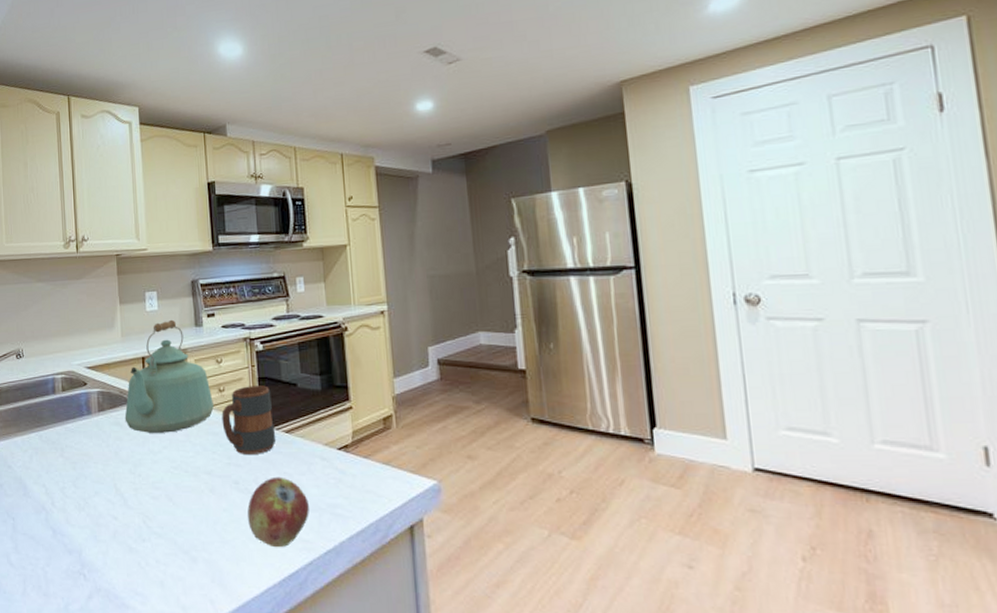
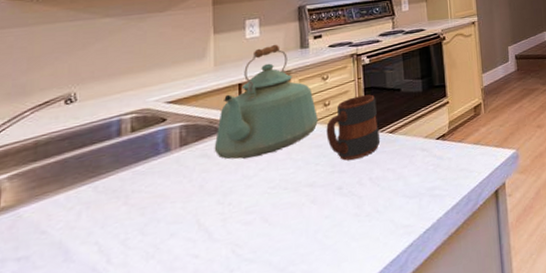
fruit: present [247,476,309,548] -> none [351,173,410,240]

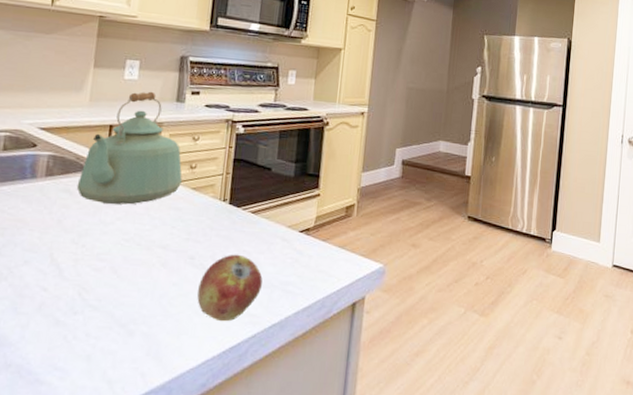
mug: present [326,94,381,161] -> none [187,165,244,232]
fruit: none [351,173,410,240] -> present [197,254,263,322]

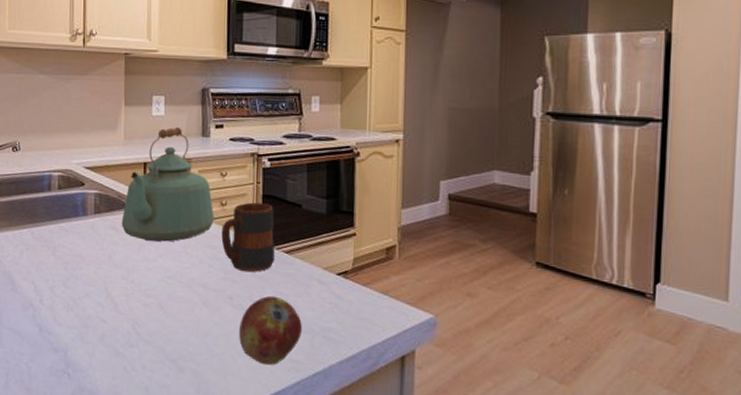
mug: none [187,165,244,232] -> present [221,202,275,272]

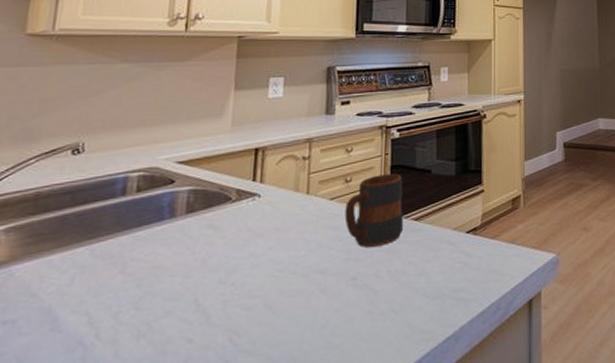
kettle: present [121,126,214,242] -> none [221,107,337,234]
fruit: present [239,295,302,366] -> none [363,266,432,344]

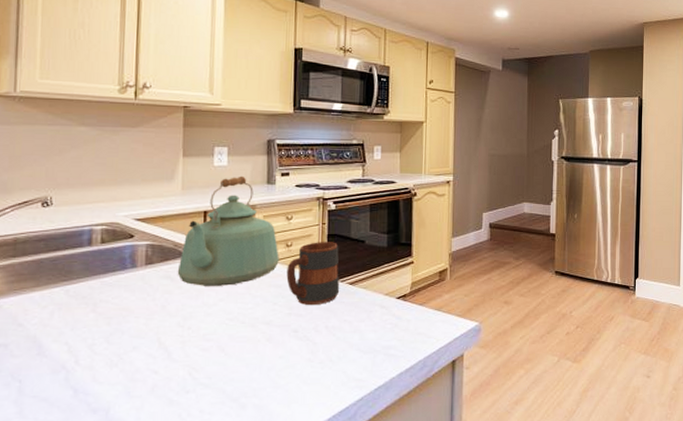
kettle: none [221,107,337,234] -> present [177,176,279,286]

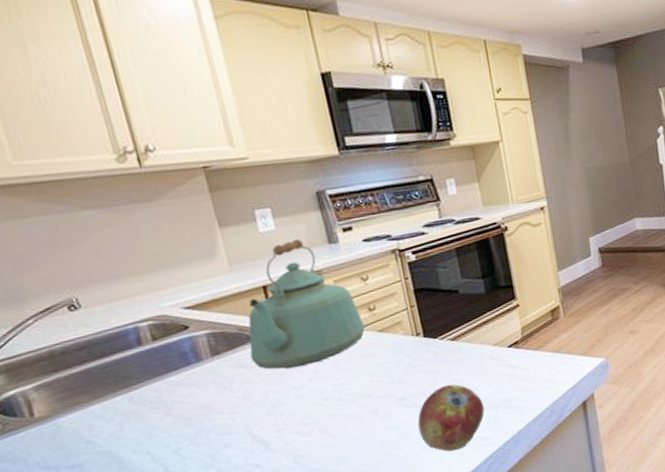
mug: present [286,242,340,305] -> none [375,297,442,371]
fruit: none [304,324,365,388] -> present [417,384,485,452]

